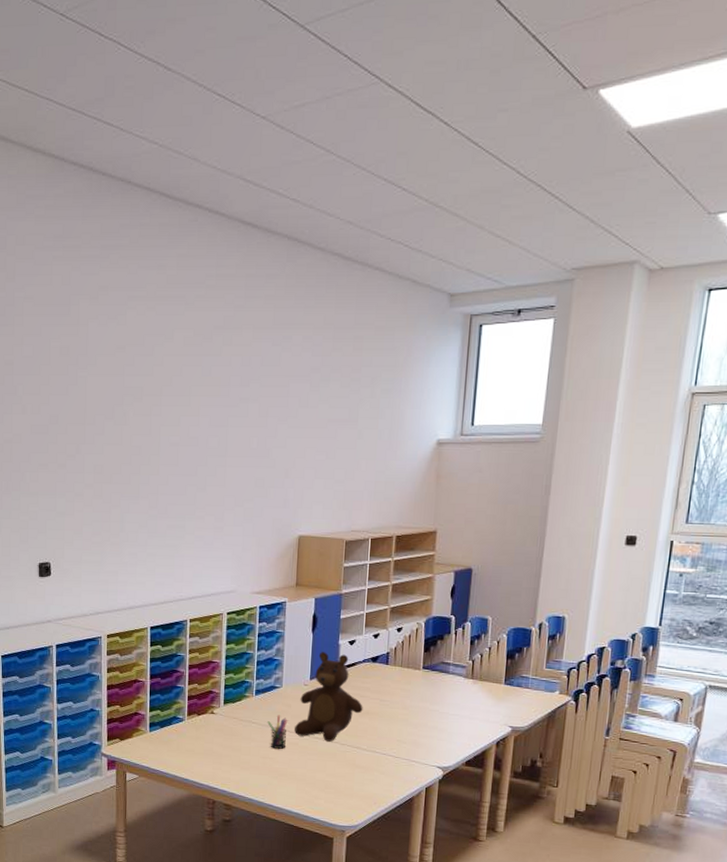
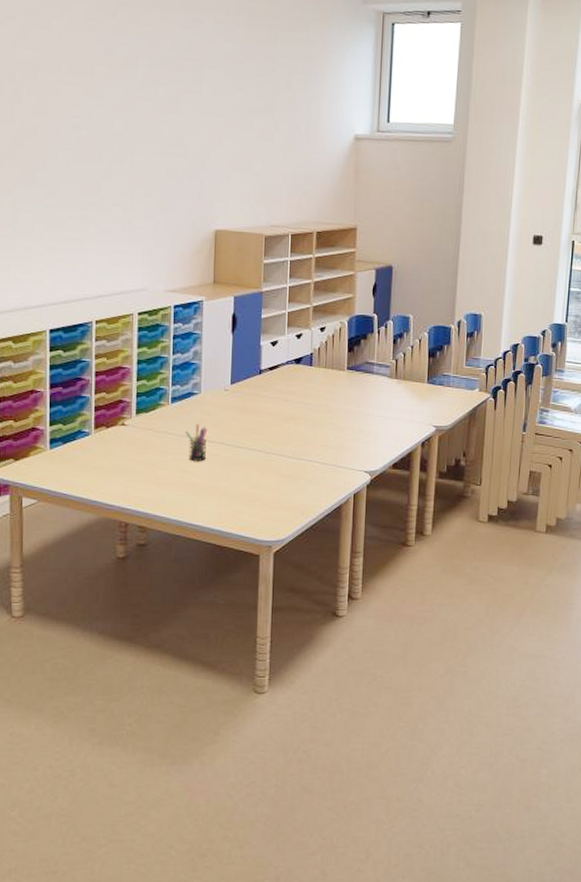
teddy bear: present [295,652,363,742] -> none [215,354,288,451]

